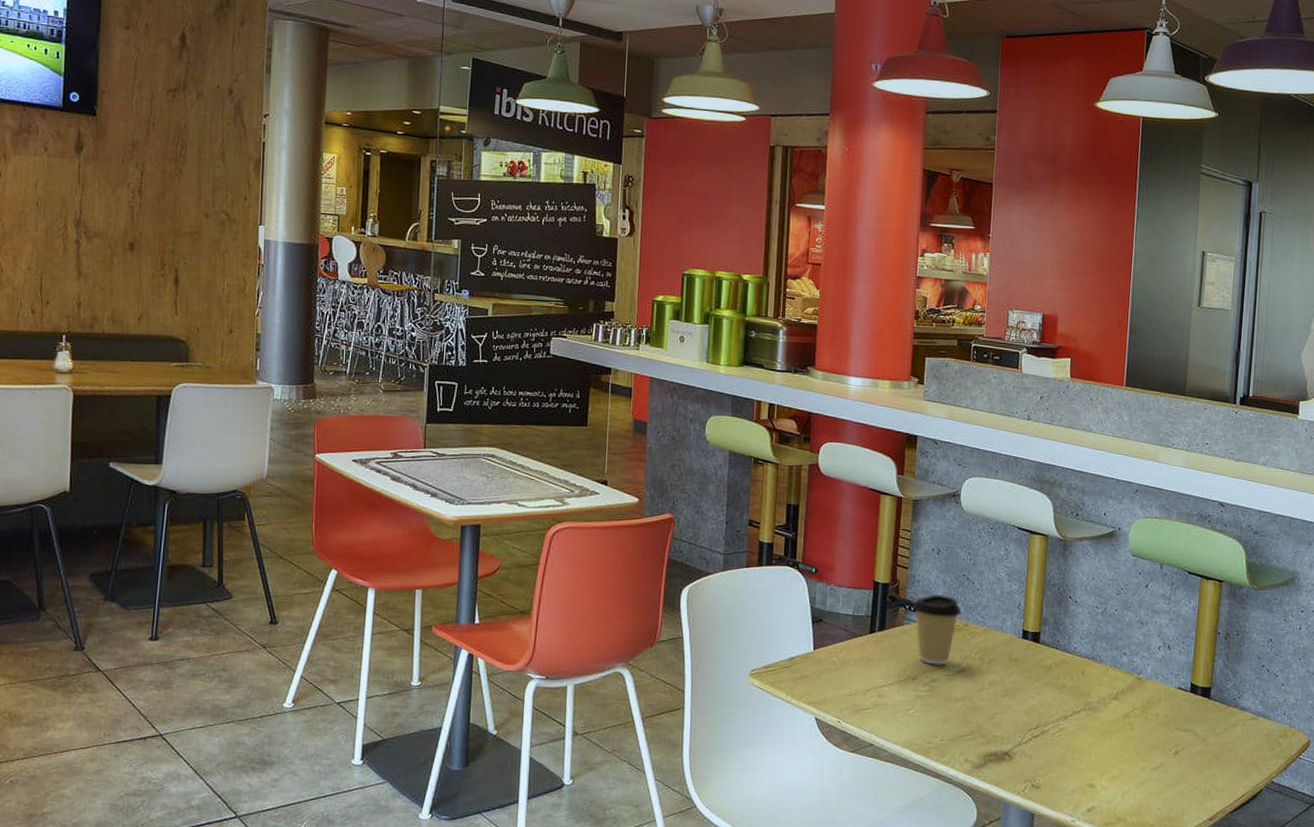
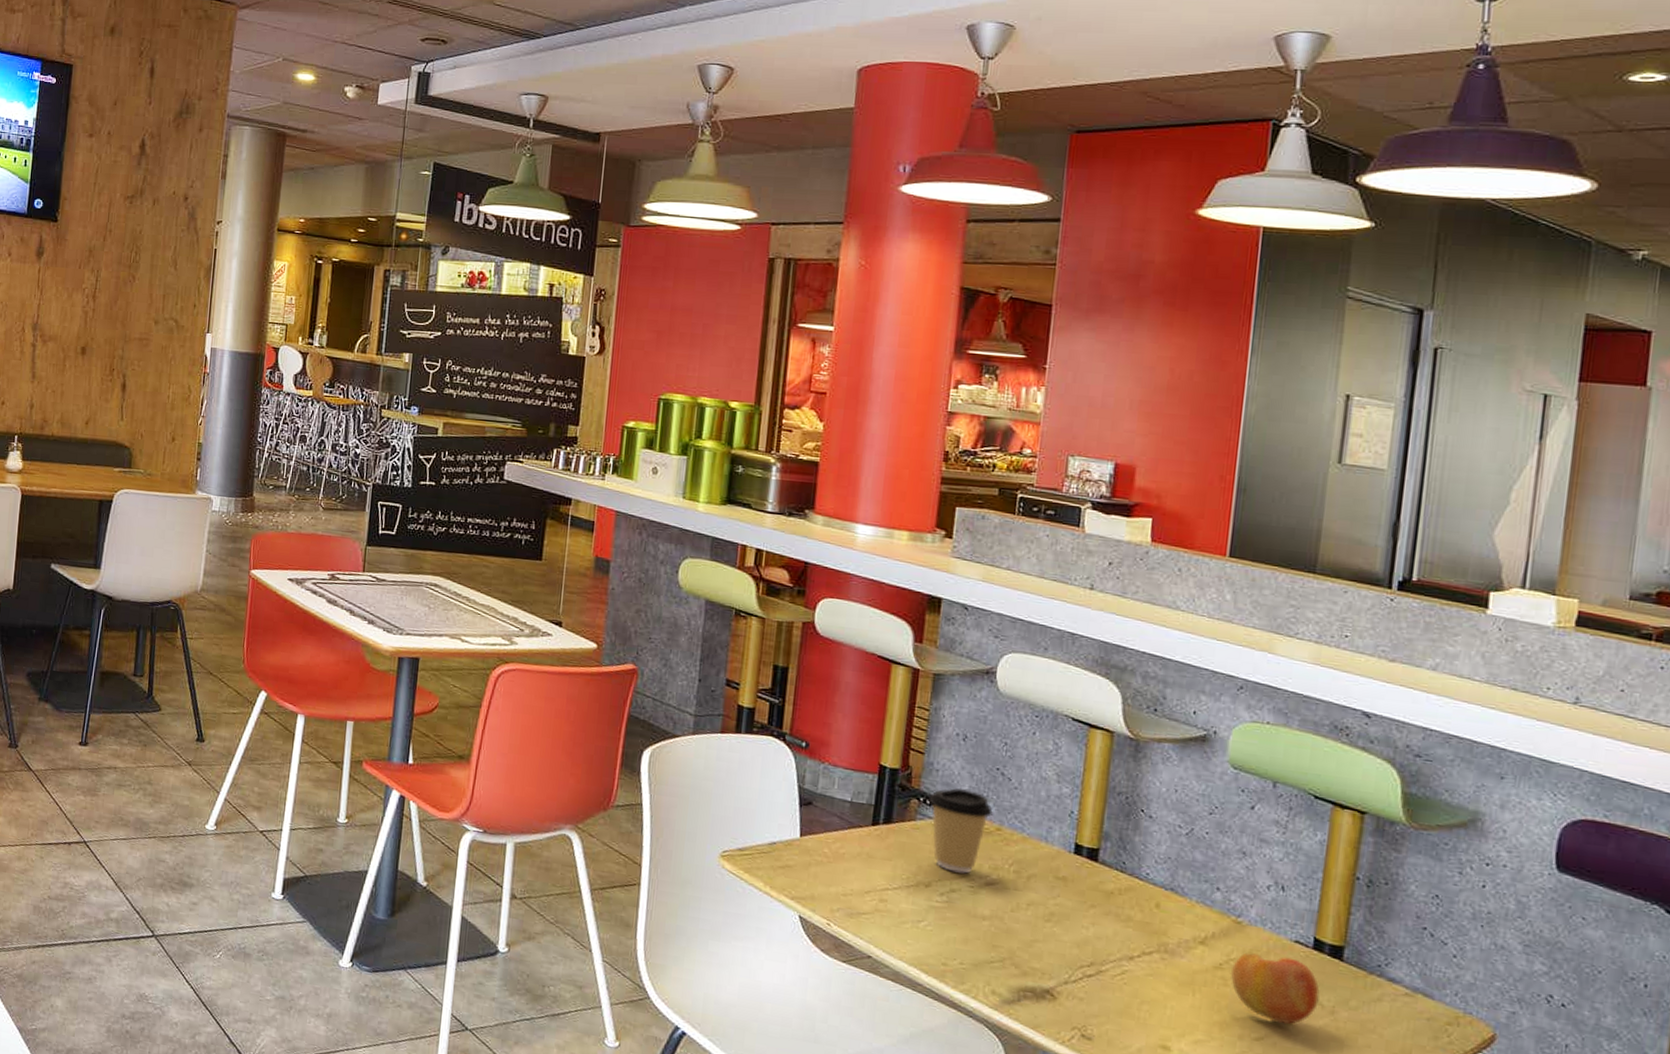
fruit: none [1135,701,1196,754] -> present [1230,952,1320,1025]

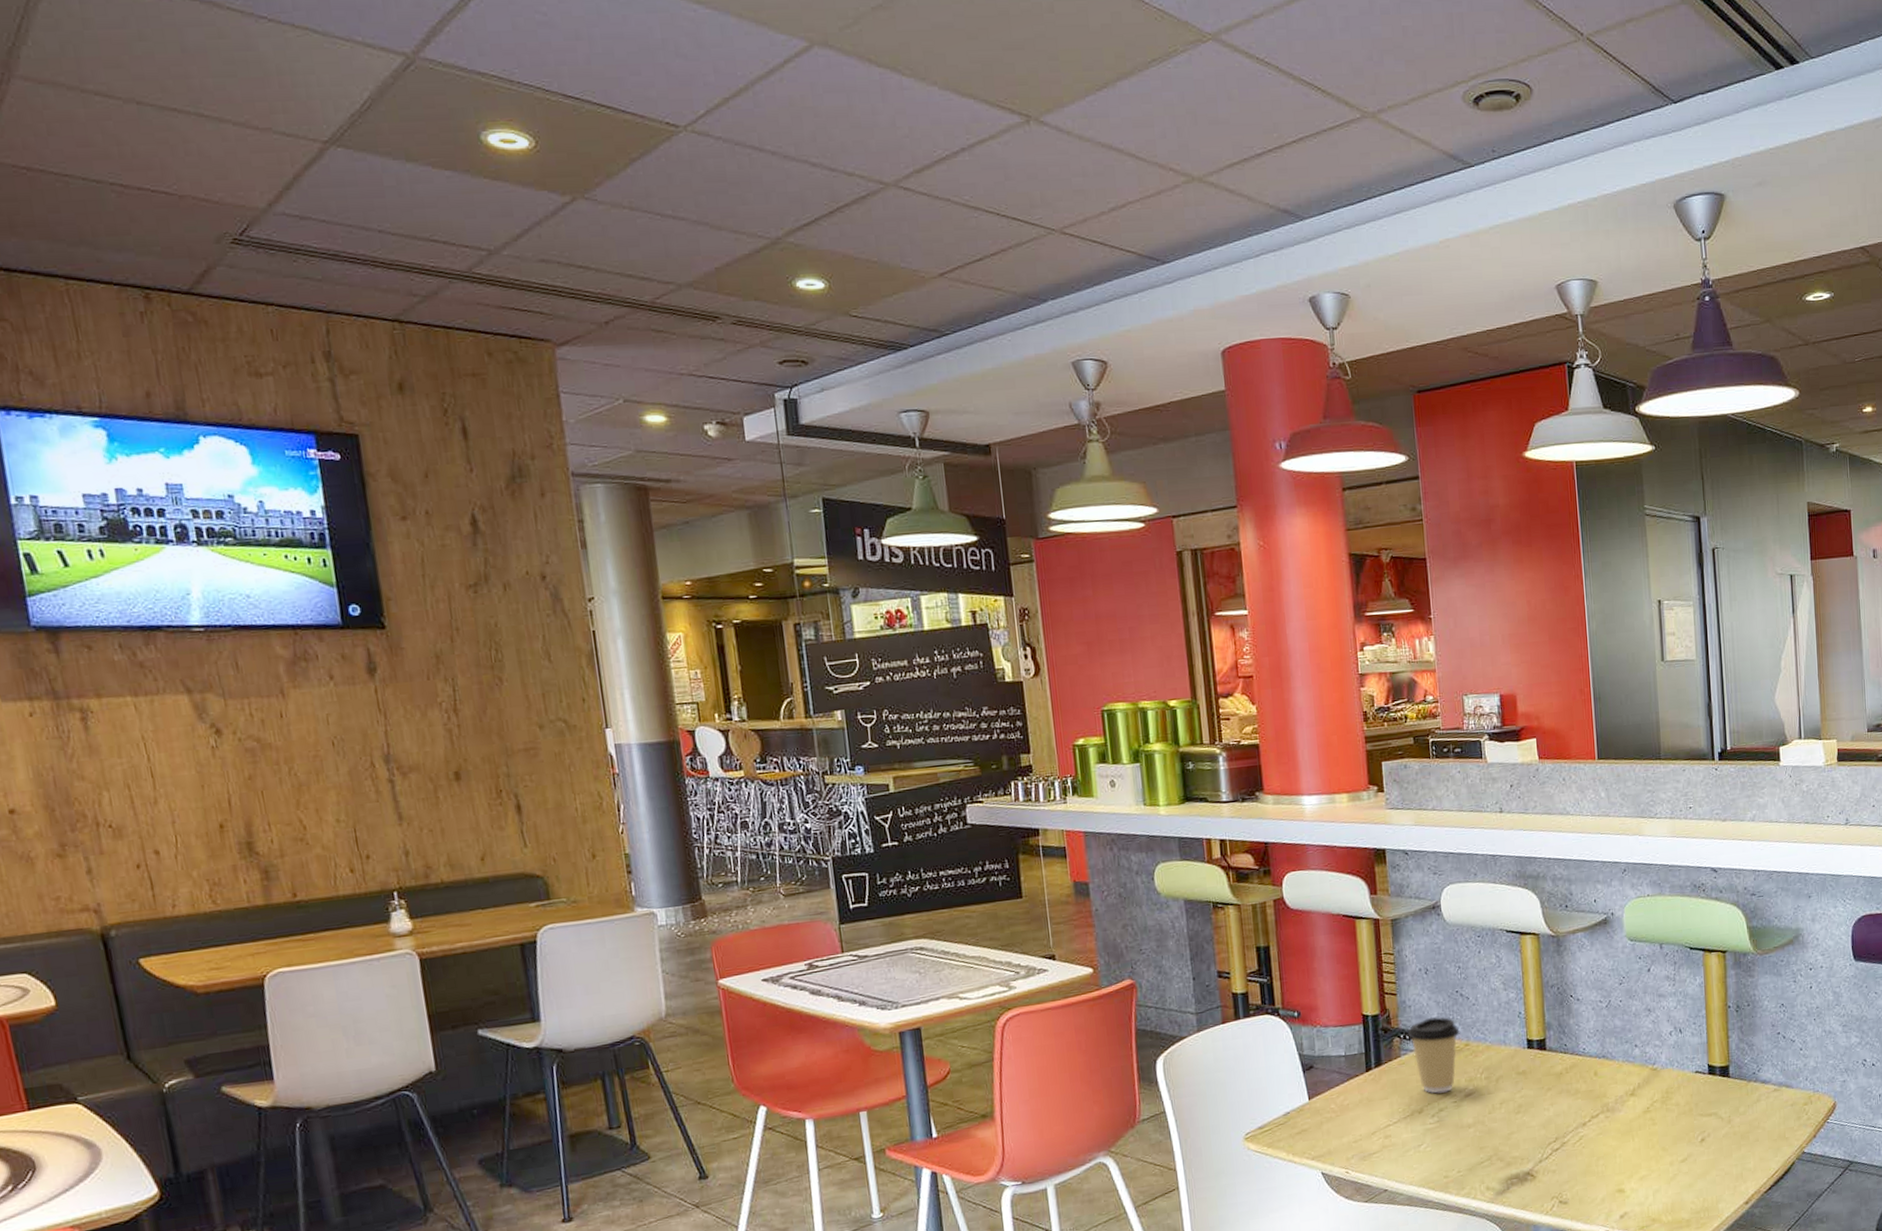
fruit: present [1230,952,1320,1025] -> none [1655,1086,1719,1143]

